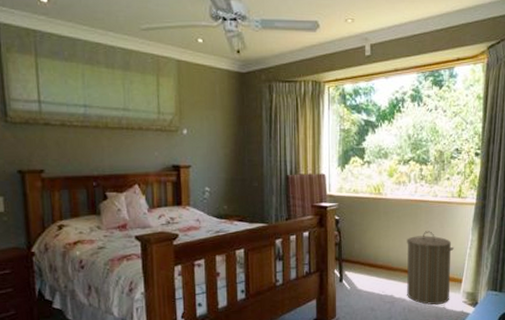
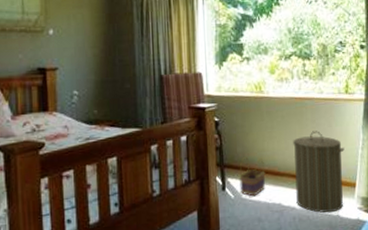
basket: none [356,253,380,289] -> present [239,157,266,197]

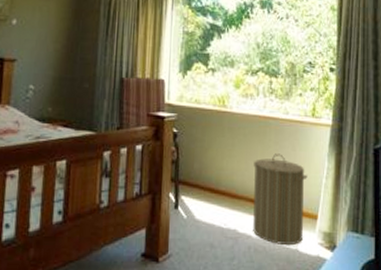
basket: present [239,157,266,197] -> none [193,175,222,219]

